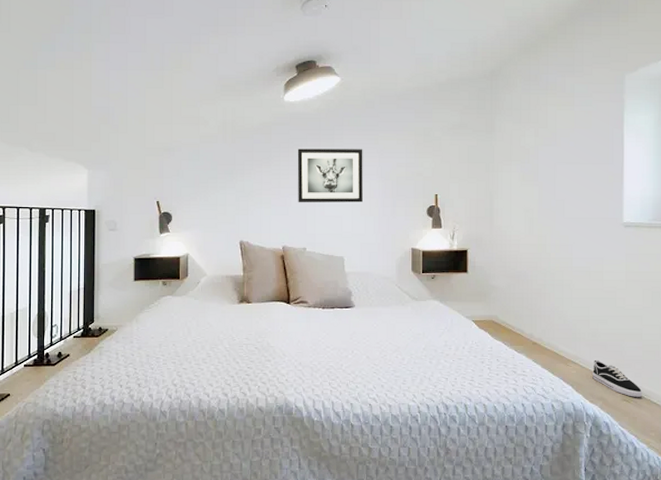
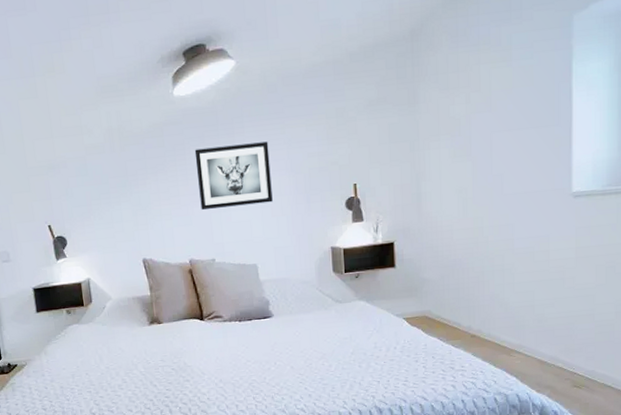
shoe: present [592,361,643,397] -> none [539,347,595,382]

